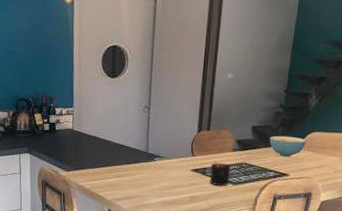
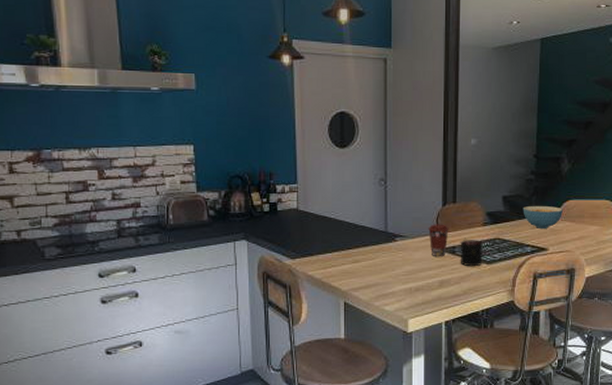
coffee cup: none [183,148,202,176] -> present [428,224,449,256]

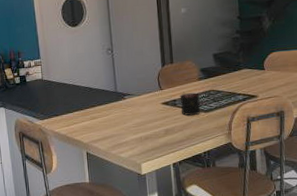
coffee cup: present [428,224,449,256] -> none [151,81,169,109]
cereal bowl: present [523,205,563,228] -> none [232,59,268,79]

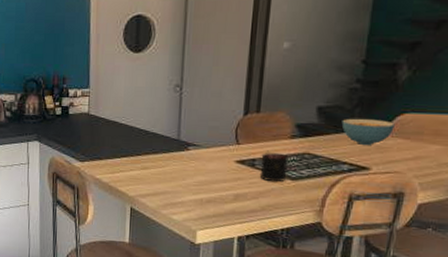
cereal bowl: none [232,59,268,79] -> present [341,118,395,145]

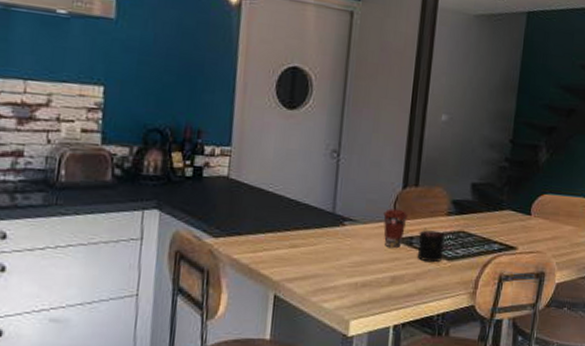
coffee cup: none [225,134,250,169] -> present [383,208,408,248]
cereal bowl: present [341,118,395,145] -> none [492,197,537,224]

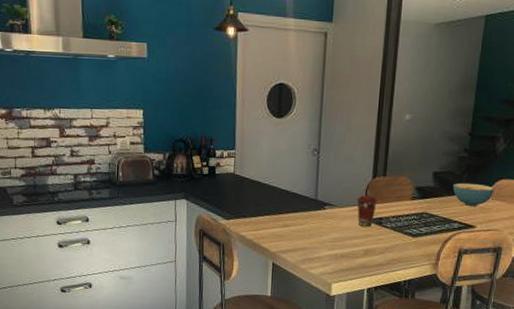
candle: present [417,227,445,263] -> none [386,210,410,239]
cereal bowl: none [492,197,537,224] -> present [452,183,494,206]

